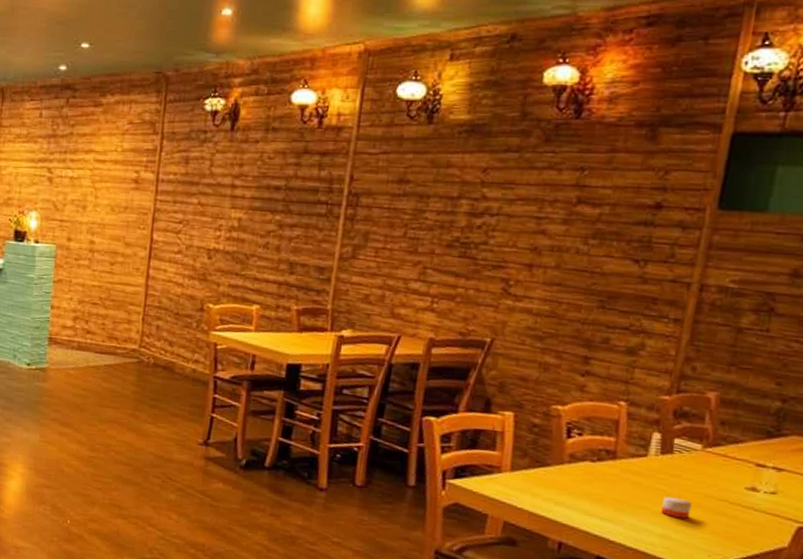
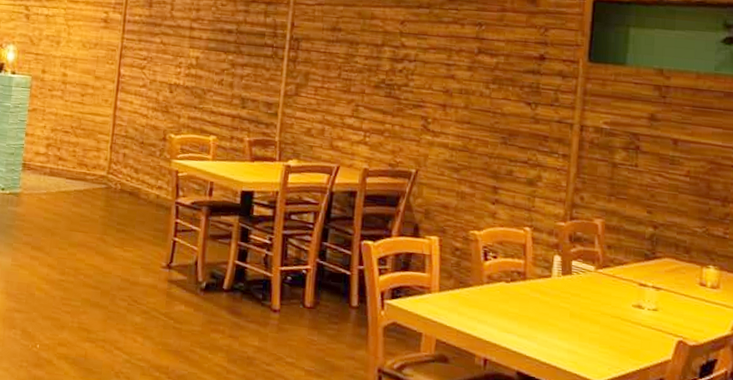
candle: present [660,497,692,519] -> none [566,314,591,334]

